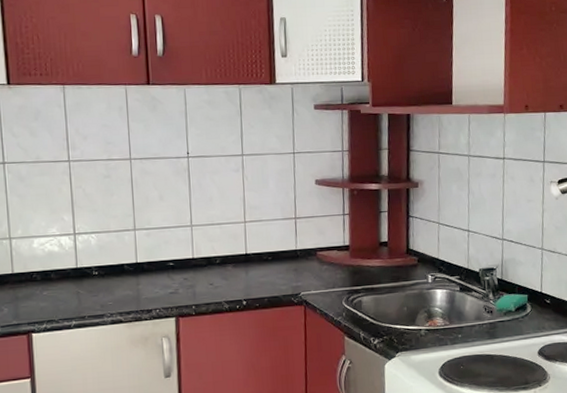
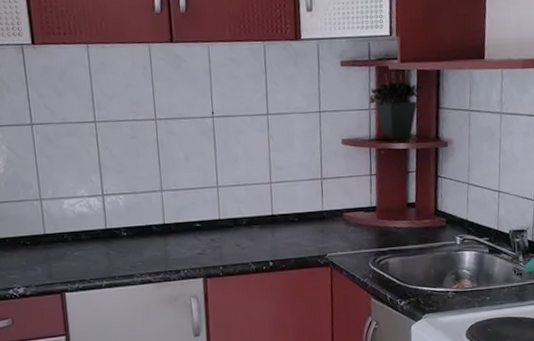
potted plant: none [342,81,394,181] -> present [369,36,423,140]

